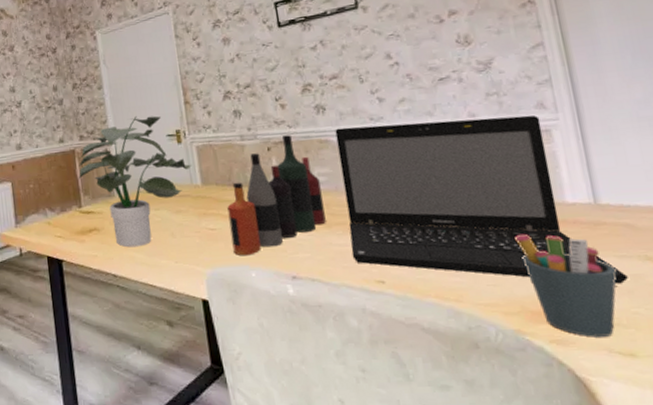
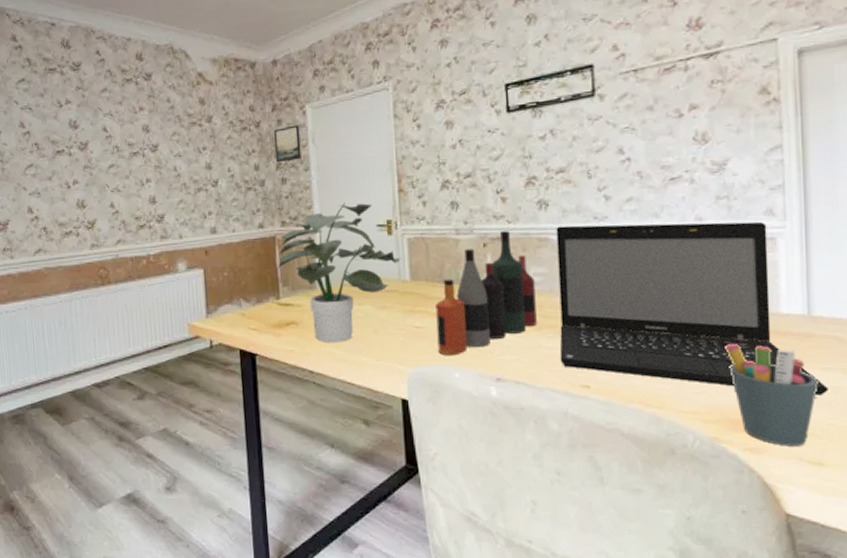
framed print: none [69,49,95,84] -> present [274,125,301,163]

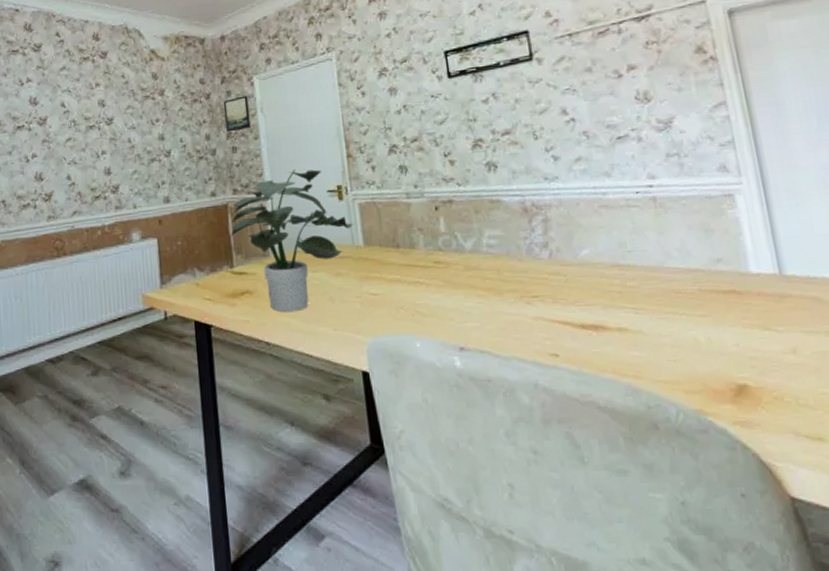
bottle collection: present [435,231,537,356] -> none [391,193,497,324]
laptop: present [556,221,828,396] -> none [507,178,815,362]
pen holder: present [725,344,818,446] -> none [696,307,803,419]

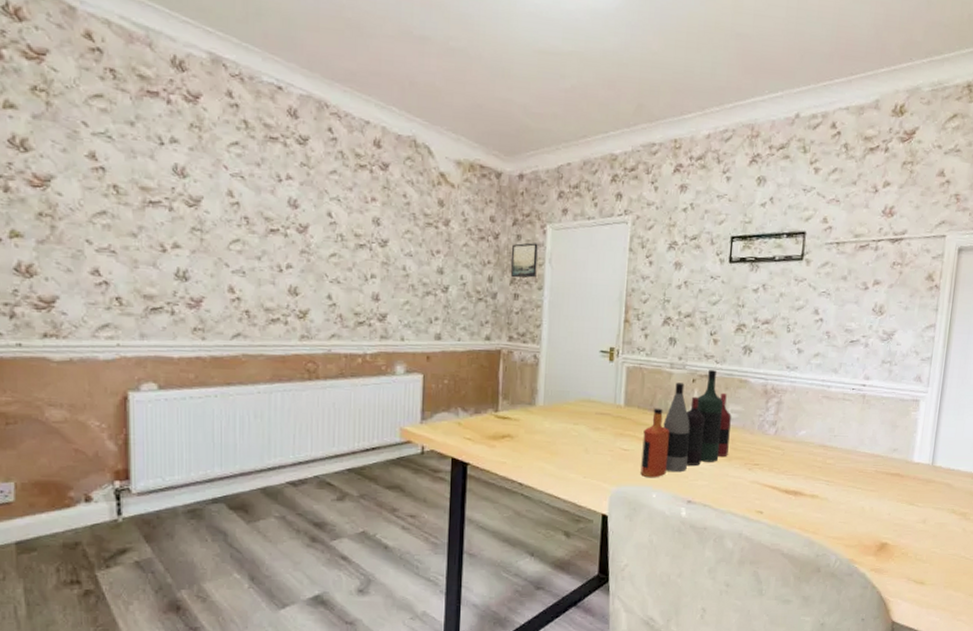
potted plant: present [230,169,353,313] -> none [499,326,618,459]
bottle collection: none [391,193,497,324] -> present [641,370,731,478]

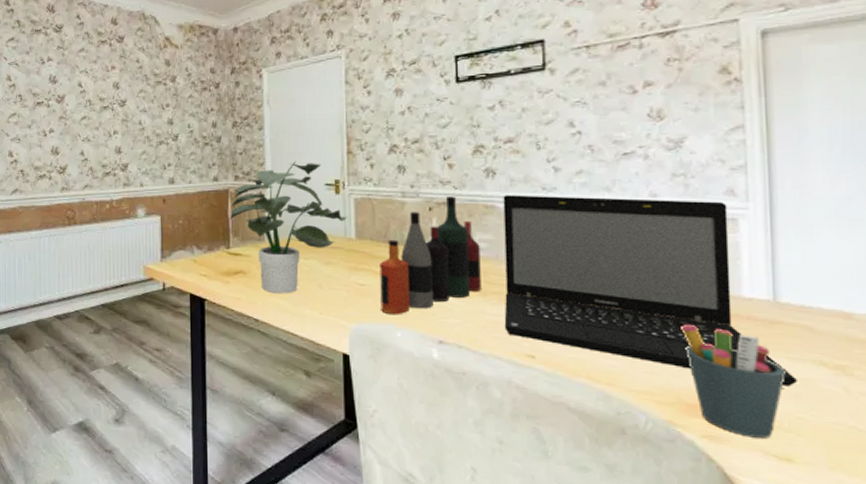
potted plant: none [499,326,618,459] -> present [229,162,347,294]
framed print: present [511,242,538,278] -> none [232,87,256,122]
laptop: none [742,371,937,529] -> present [503,195,797,387]
pen holder: none [869,484,931,568] -> present [681,325,786,439]

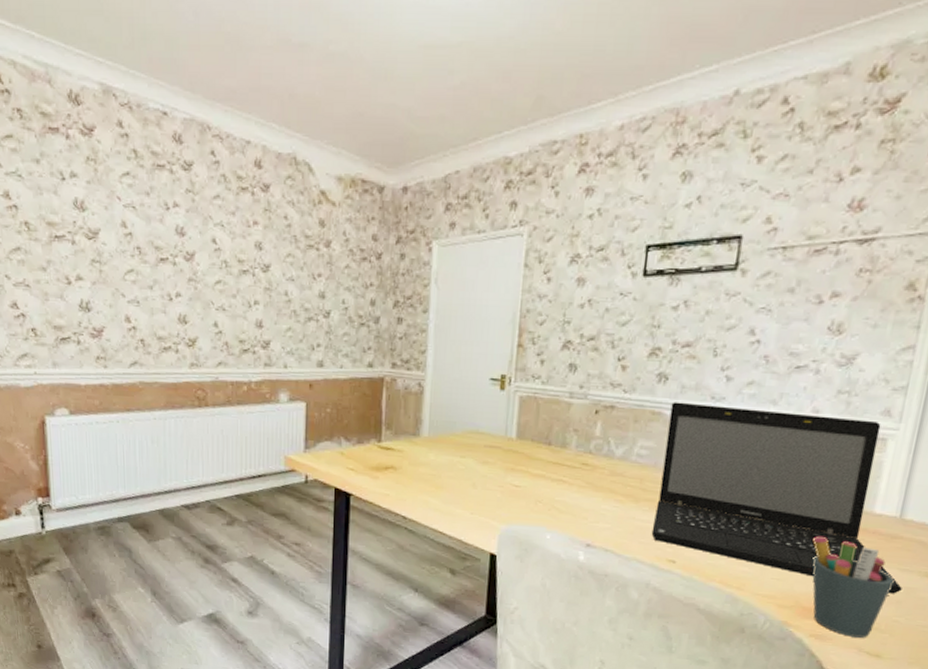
potted plant: present [229,162,347,294] -> none [382,352,510,493]
bottle collection: present [380,196,481,315] -> none [533,400,641,518]

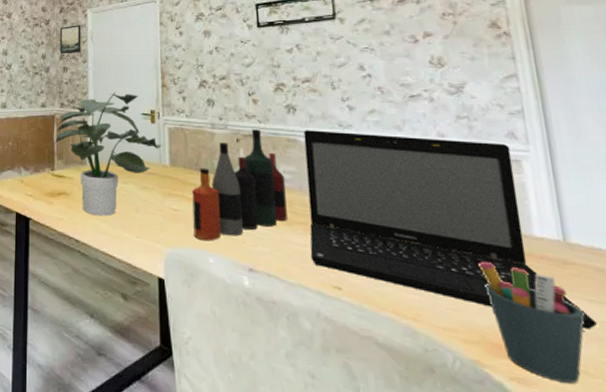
potted plant: none [382,352,510,493] -> present [54,92,162,217]
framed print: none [394,262,423,301] -> present [60,25,81,54]
bottle collection: none [533,400,641,518] -> present [192,129,287,241]

